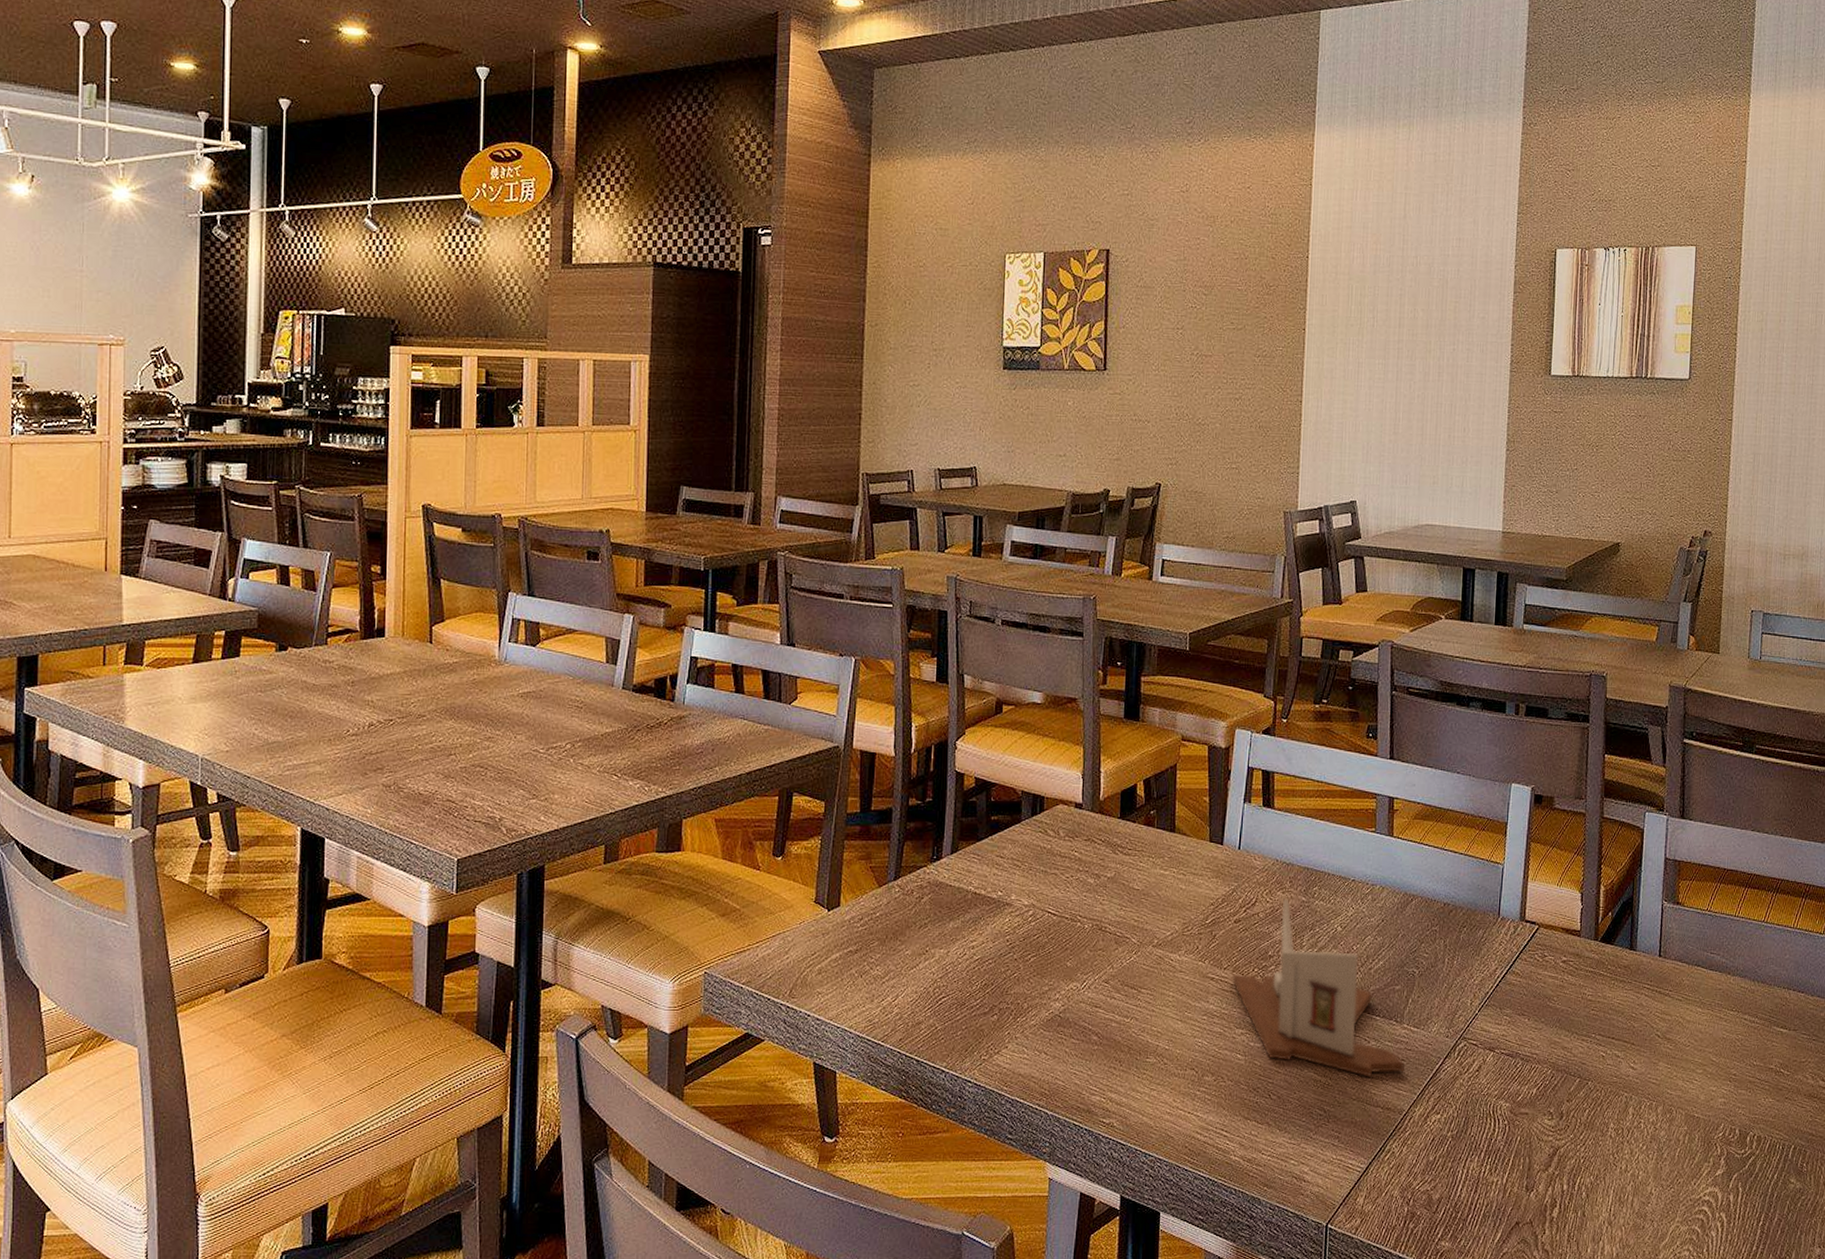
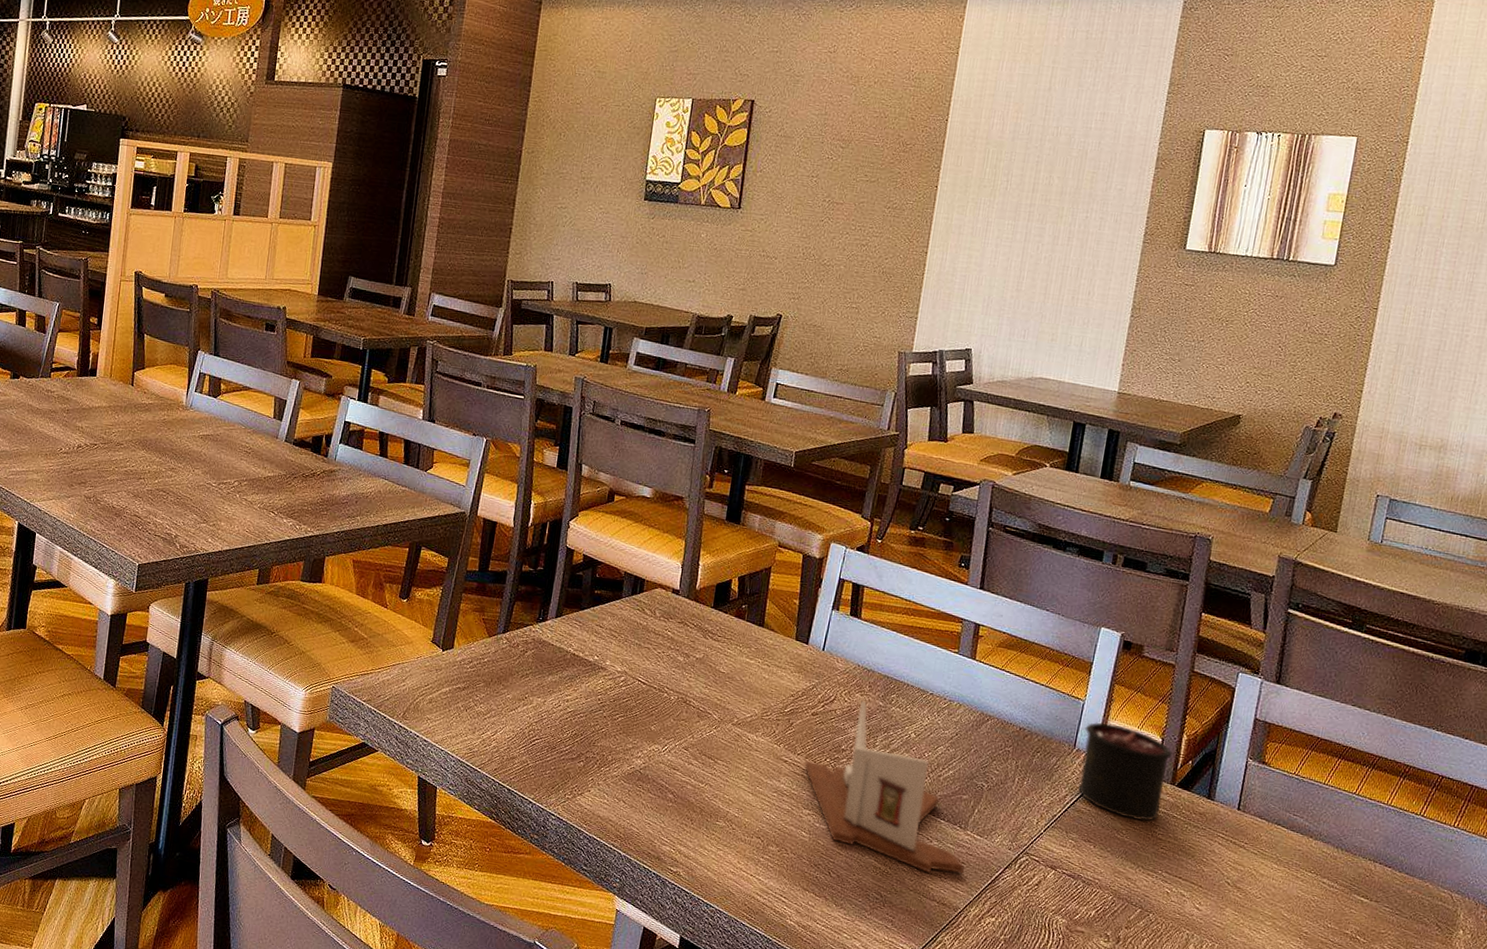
candle: none [1507,856,1593,983] -> present [1078,697,1173,821]

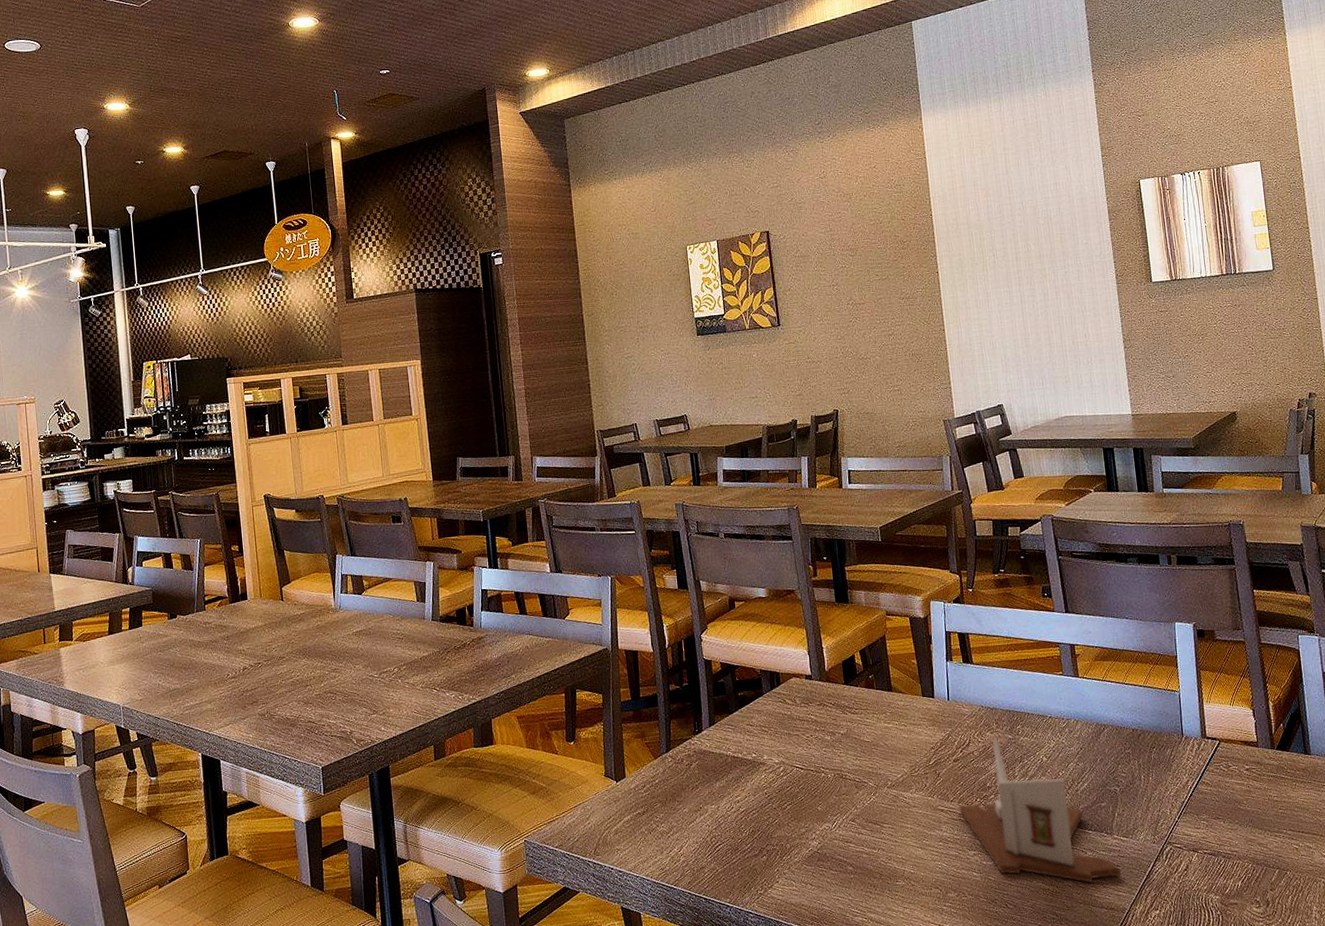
candle: present [1078,697,1173,821] -> none [1186,682,1269,789]

